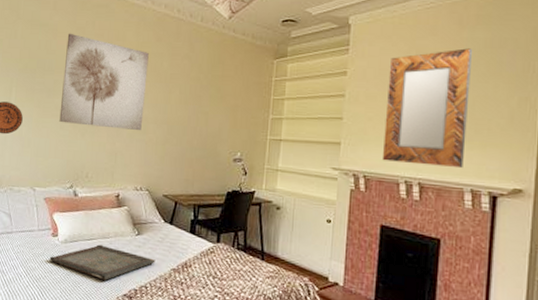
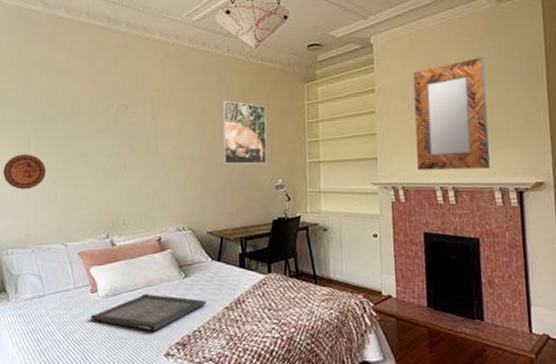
wall art: present [59,33,149,131] -> none [87,75,178,170]
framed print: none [184,69,233,136] -> present [222,100,267,165]

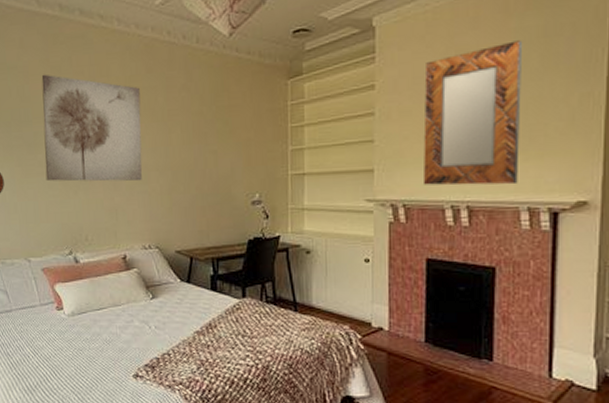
wall art: none [87,75,178,170] -> present [41,74,143,182]
serving tray: present [90,293,207,331] -> none [57,313,176,352]
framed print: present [222,100,267,165] -> none [190,101,243,177]

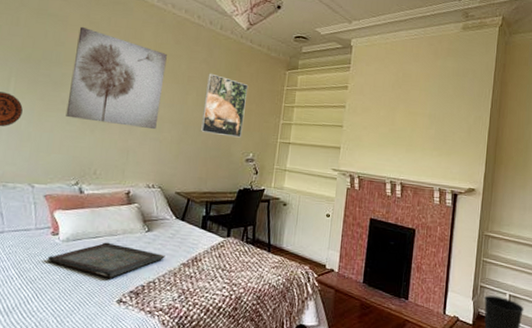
serving tray: none [57,313,176,352] -> present [47,242,165,278]
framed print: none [190,101,243,177] -> present [200,73,249,138]
home mirror: present [422,40,523,186] -> none [373,74,444,172]

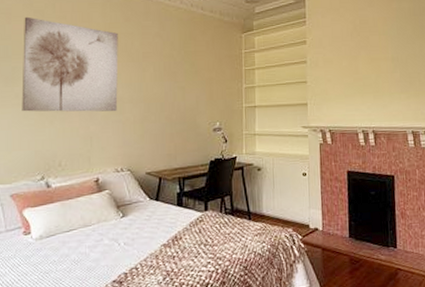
serving tray: present [47,242,165,278] -> none [22,234,144,271]
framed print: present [200,73,249,138] -> none [162,46,206,108]

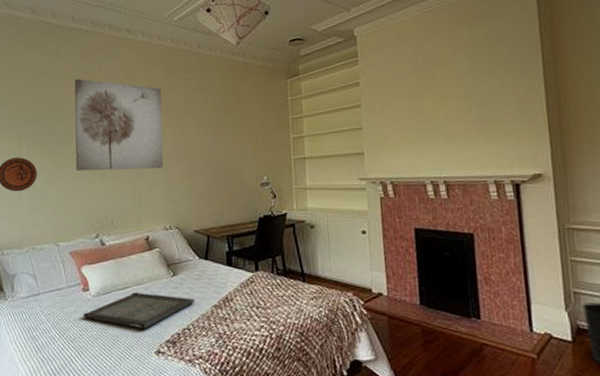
serving tray: none [22,234,144,271] -> present [83,292,195,329]

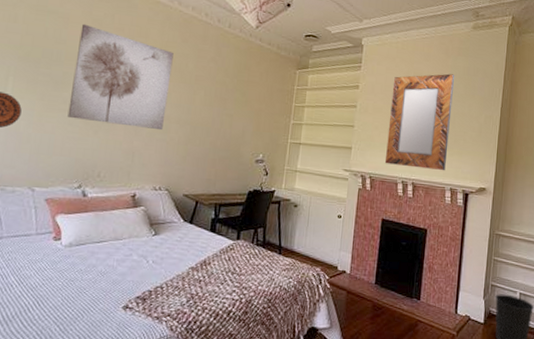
serving tray: present [83,292,195,329] -> none [49,247,173,284]
home mirror: none [399,45,484,165] -> present [384,73,455,171]

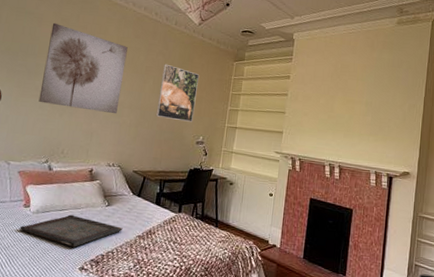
serving tray: none [49,247,173,284] -> present [20,214,123,247]
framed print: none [208,72,258,139] -> present [155,64,200,122]
home mirror: present [384,73,455,171] -> none [313,65,380,156]

